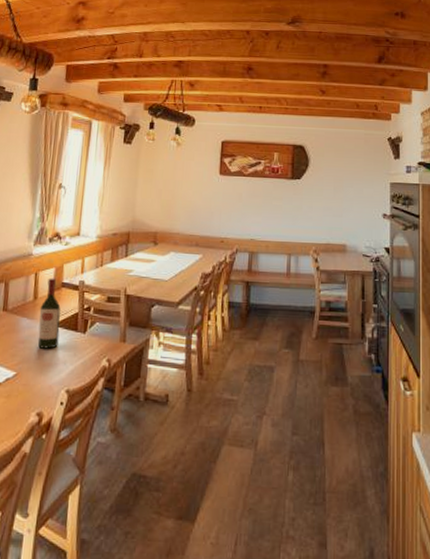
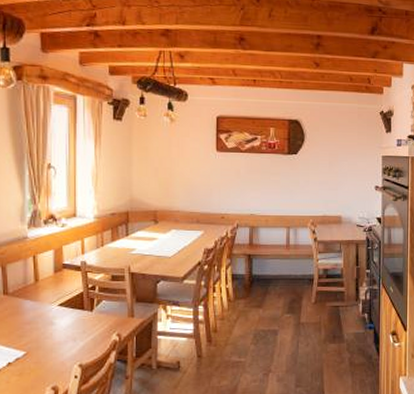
wine bottle: present [37,278,61,349] -> none [42,260,66,328]

